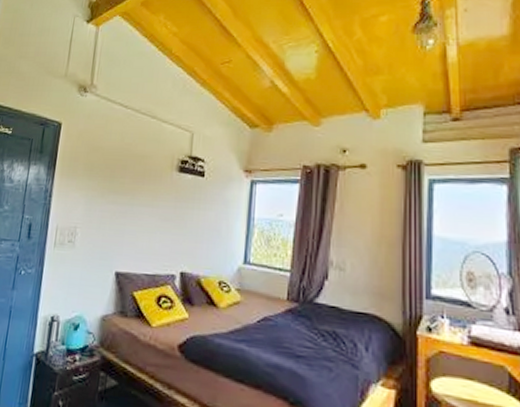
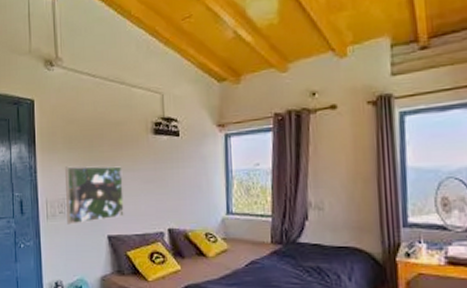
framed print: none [75,194,141,256] -> present [65,166,124,225]

